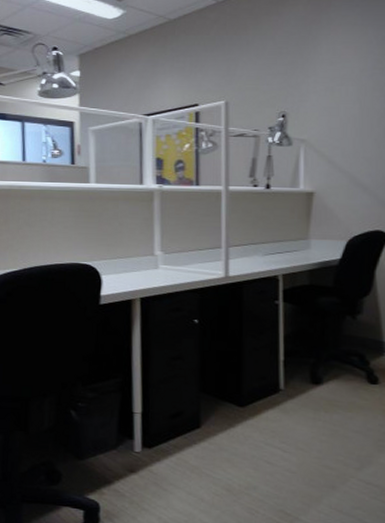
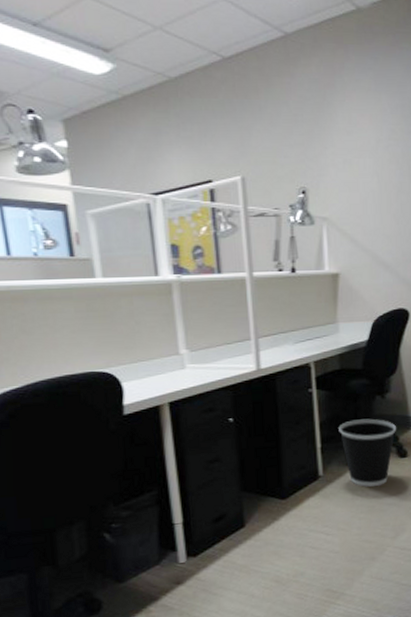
wastebasket: none [304,337,368,410] -> present [338,418,397,487]

